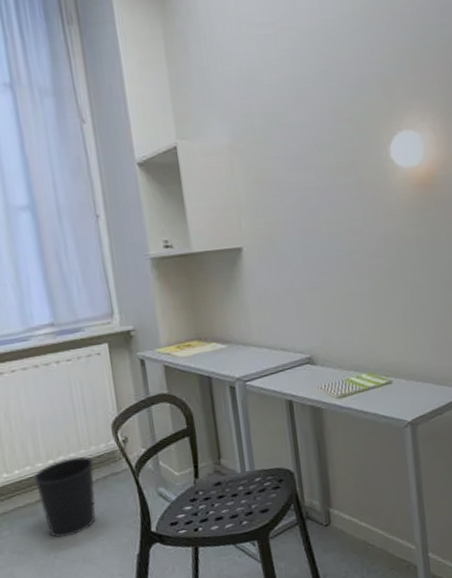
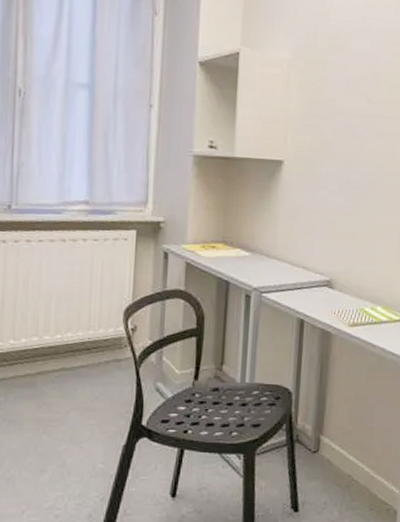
wastebasket: present [33,456,96,538] -> none [38,336,99,415]

